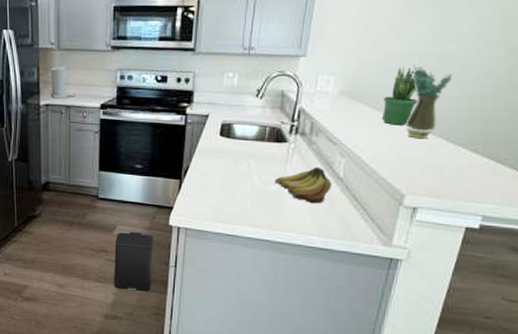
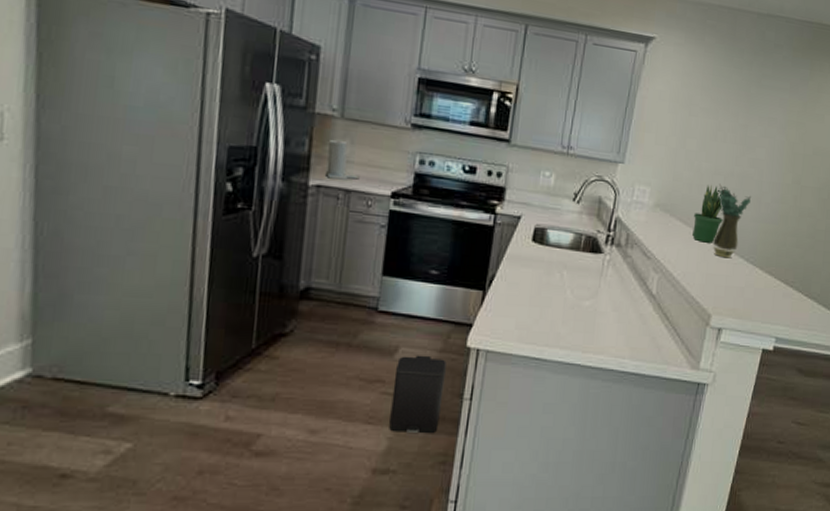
fruit: present [274,166,332,204] -> none [588,281,645,323]

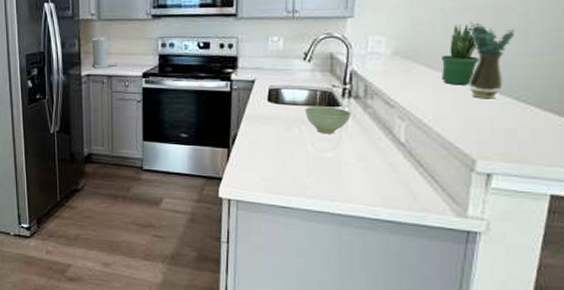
pedal bin: present [389,355,447,434] -> none [161,204,204,270]
bowl: none [568,250,612,282] -> present [304,105,351,134]

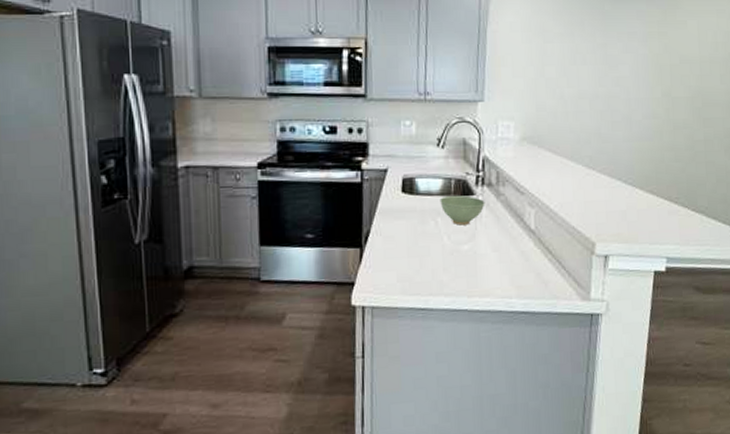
paper towel: present [92,37,117,69] -> none [191,119,225,159]
planter: present [442,23,482,85] -> none [563,109,595,170]
vase: present [468,21,515,99] -> none [584,108,621,183]

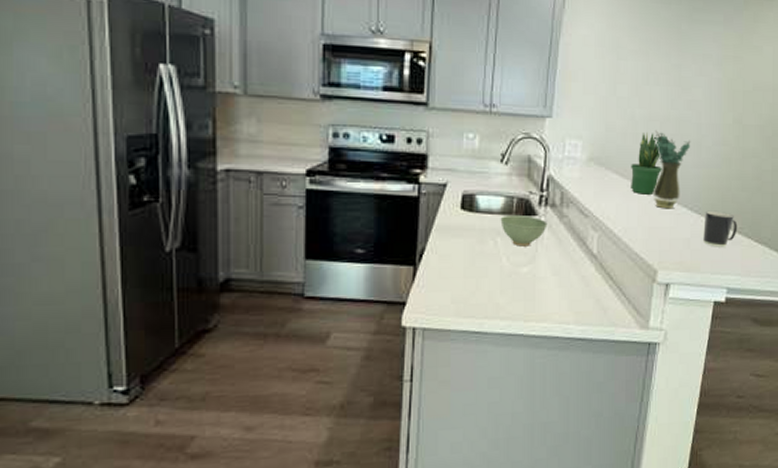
planter: none [563,109,595,170] -> present [631,131,665,195]
vase: none [584,108,621,183] -> present [652,130,691,209]
mug: none [638,182,673,218] -> present [703,210,738,247]

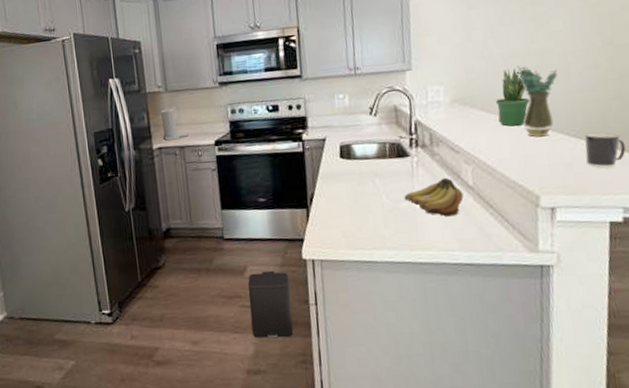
paper towel: none [233,118,271,163] -> present [161,108,188,141]
pedal bin: none [328,339,382,422] -> present [247,270,293,339]
bowl: present [500,214,548,247] -> none [376,157,421,185]
fruit: none [525,243,586,286] -> present [404,177,464,217]

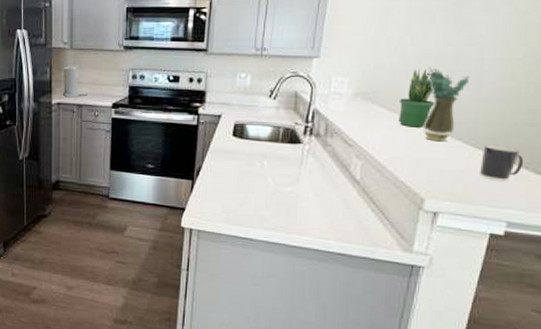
pedal bin: present [247,270,293,339] -> none [124,232,165,295]
fruit: present [404,177,464,217] -> none [289,168,348,207]

